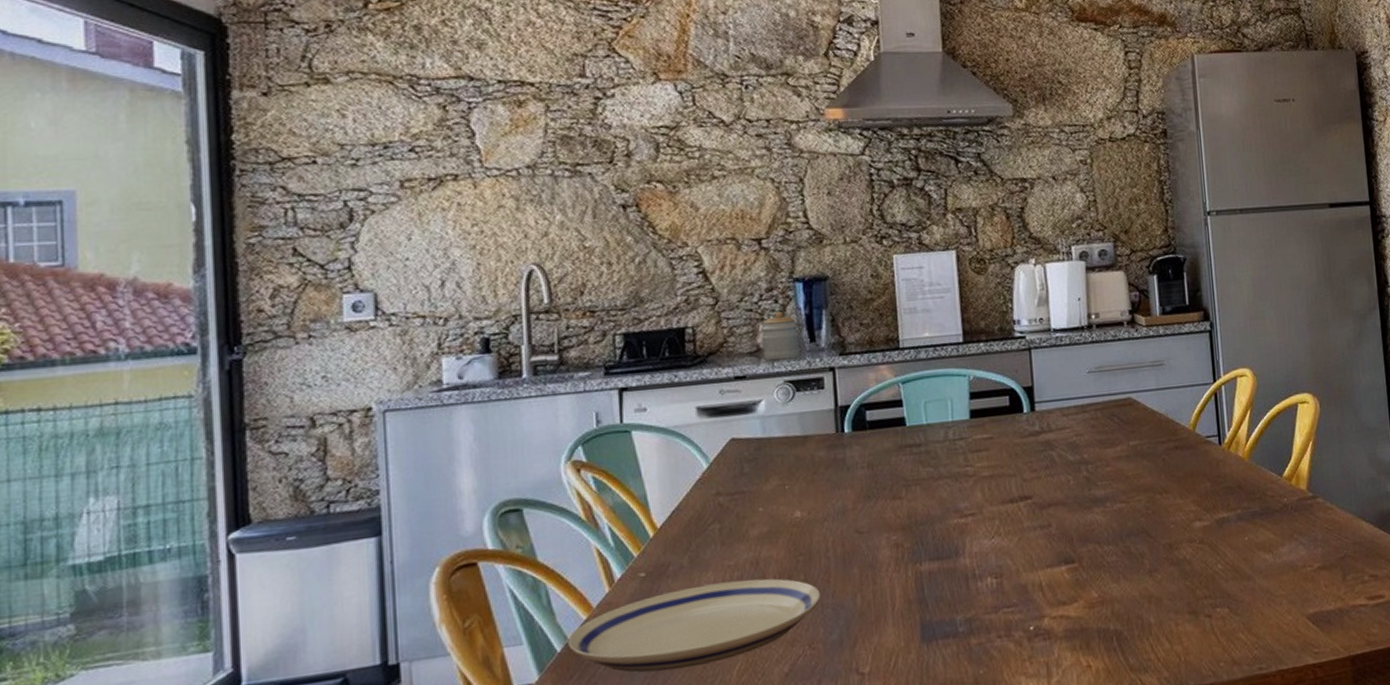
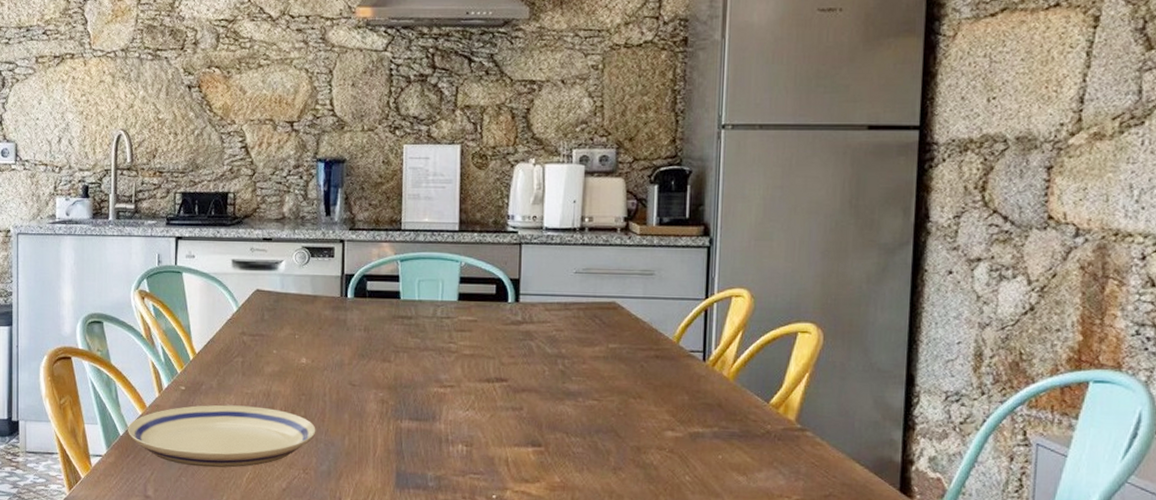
jar: present [761,310,801,361] -> none [287,186,318,228]

